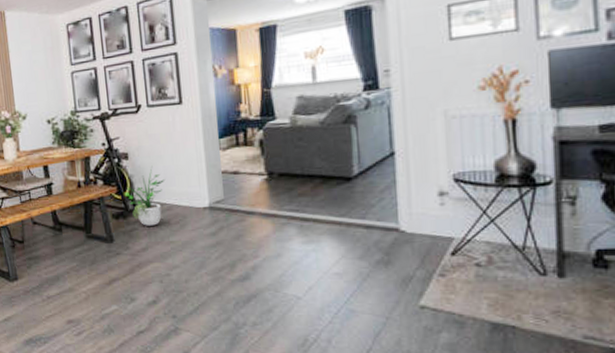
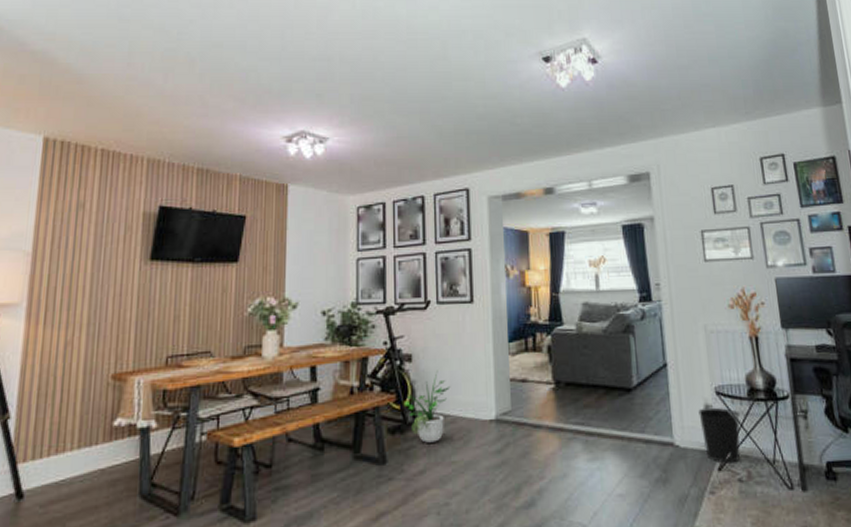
wastebasket: none [431,194,483,249] -> present [698,407,741,464]

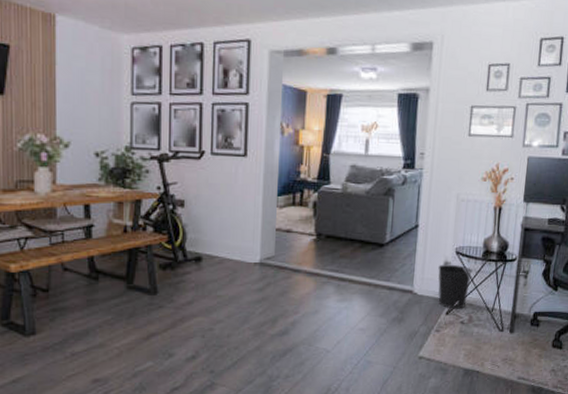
potted plant: present [403,371,451,443] -> none [175,217,220,279]

